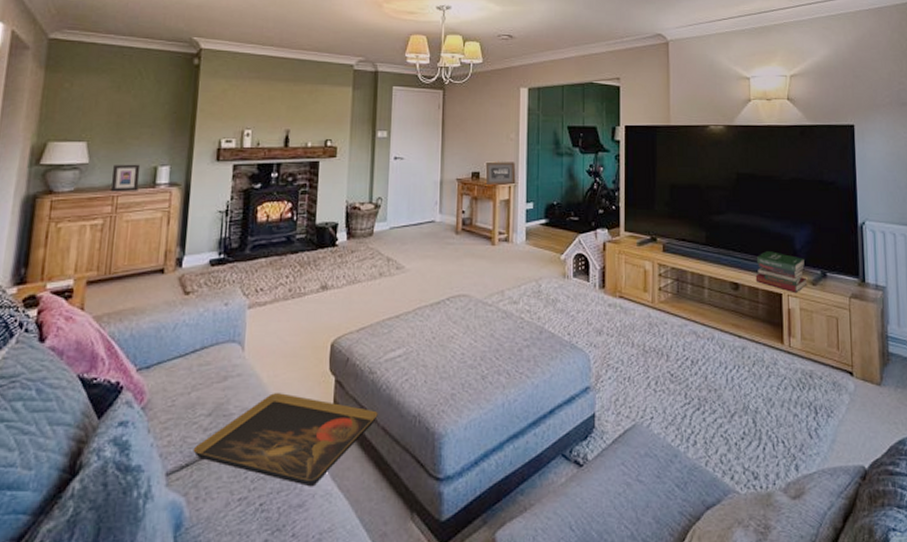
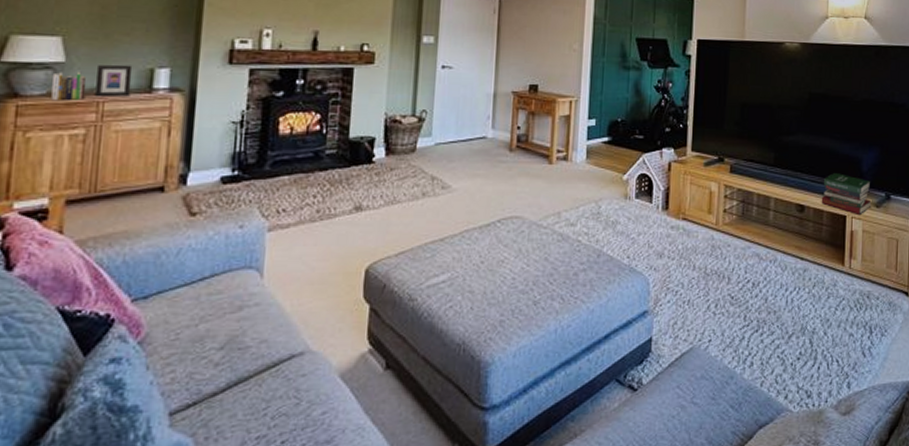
books: none [77,171,105,197] -> present [51,71,87,102]
decorative tray: present [193,393,378,487] -> none [202,323,418,422]
picture frame: present [485,161,516,185] -> none [544,73,578,100]

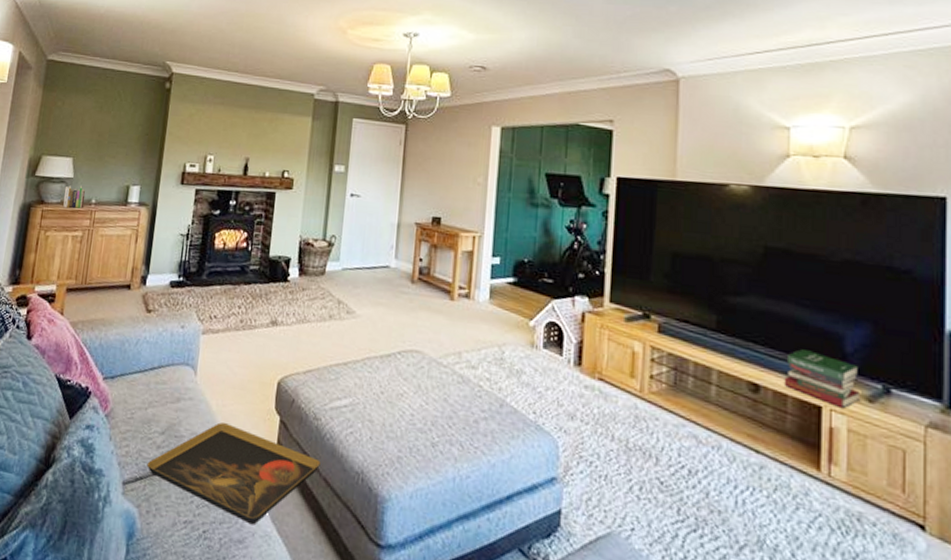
picture frame: present [95,64,133,98] -> none [90,181,116,208]
decorative tray: none [202,323,418,422] -> present [147,422,321,525]

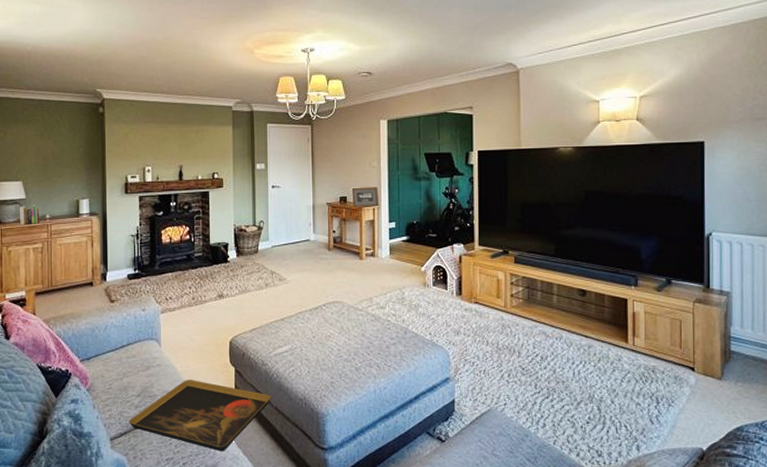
picture frame: none [447,206,482,235] -> present [351,187,379,207]
books: present [784,349,861,409] -> none [602,261,653,299]

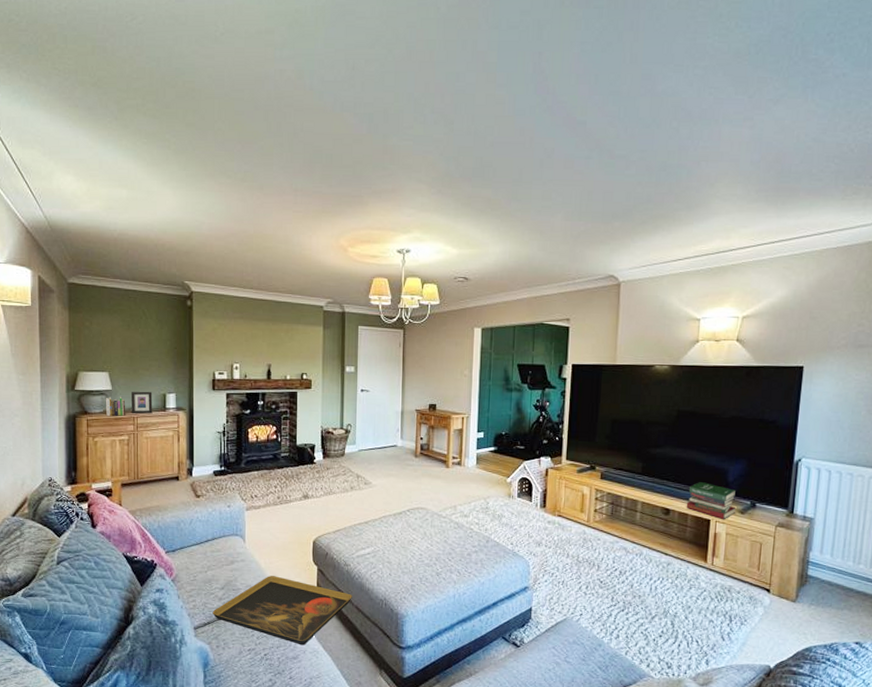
picture frame: none [45,198,66,222] -> present [132,391,153,414]
picture frame: present [351,187,379,207] -> none [441,395,469,416]
books: none [602,261,653,299] -> present [686,482,737,520]

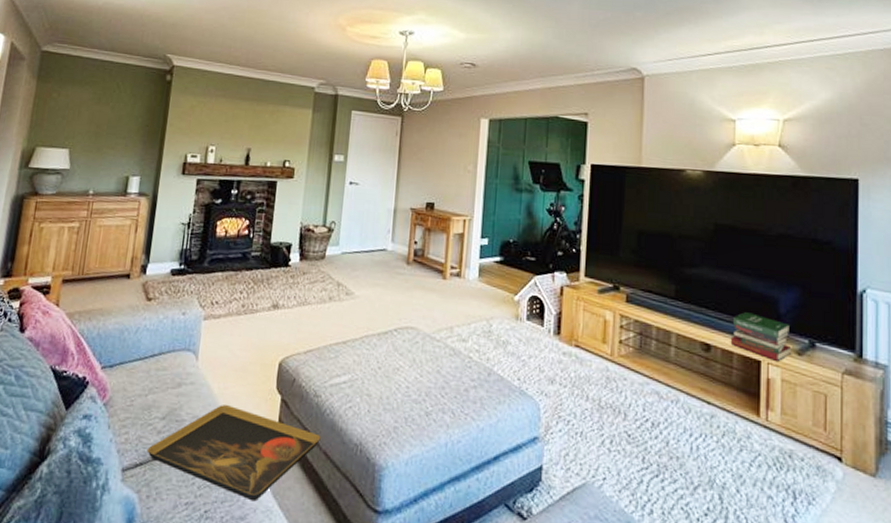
books: present [105,396,126,417] -> none [59,177,83,201]
picture frame: present [132,391,153,414] -> none [88,172,114,198]

